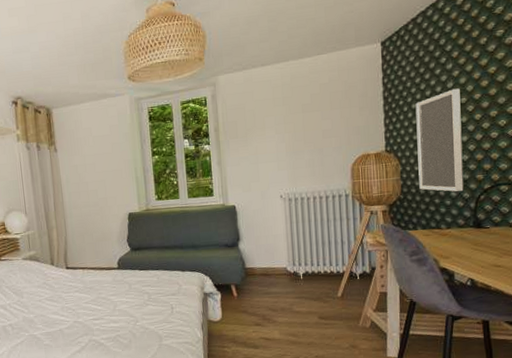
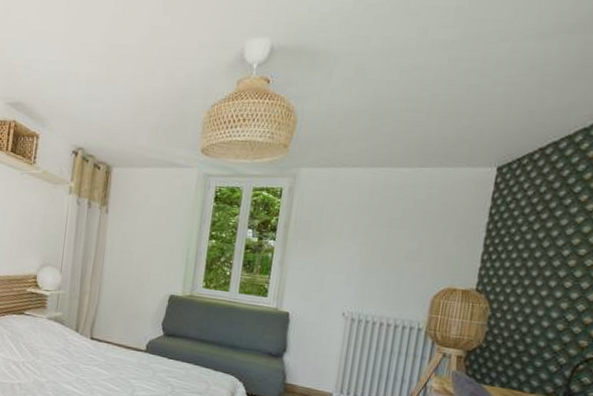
home mirror: present [415,88,464,192] -> none [507,236,581,355]

